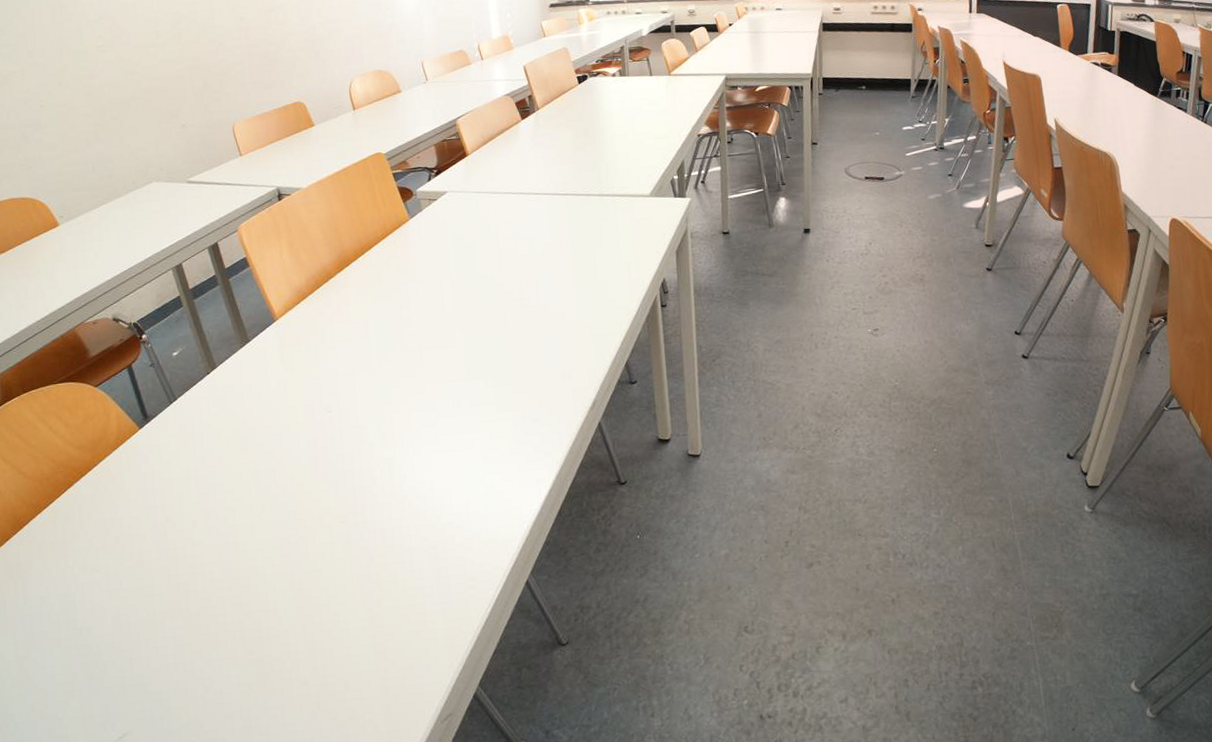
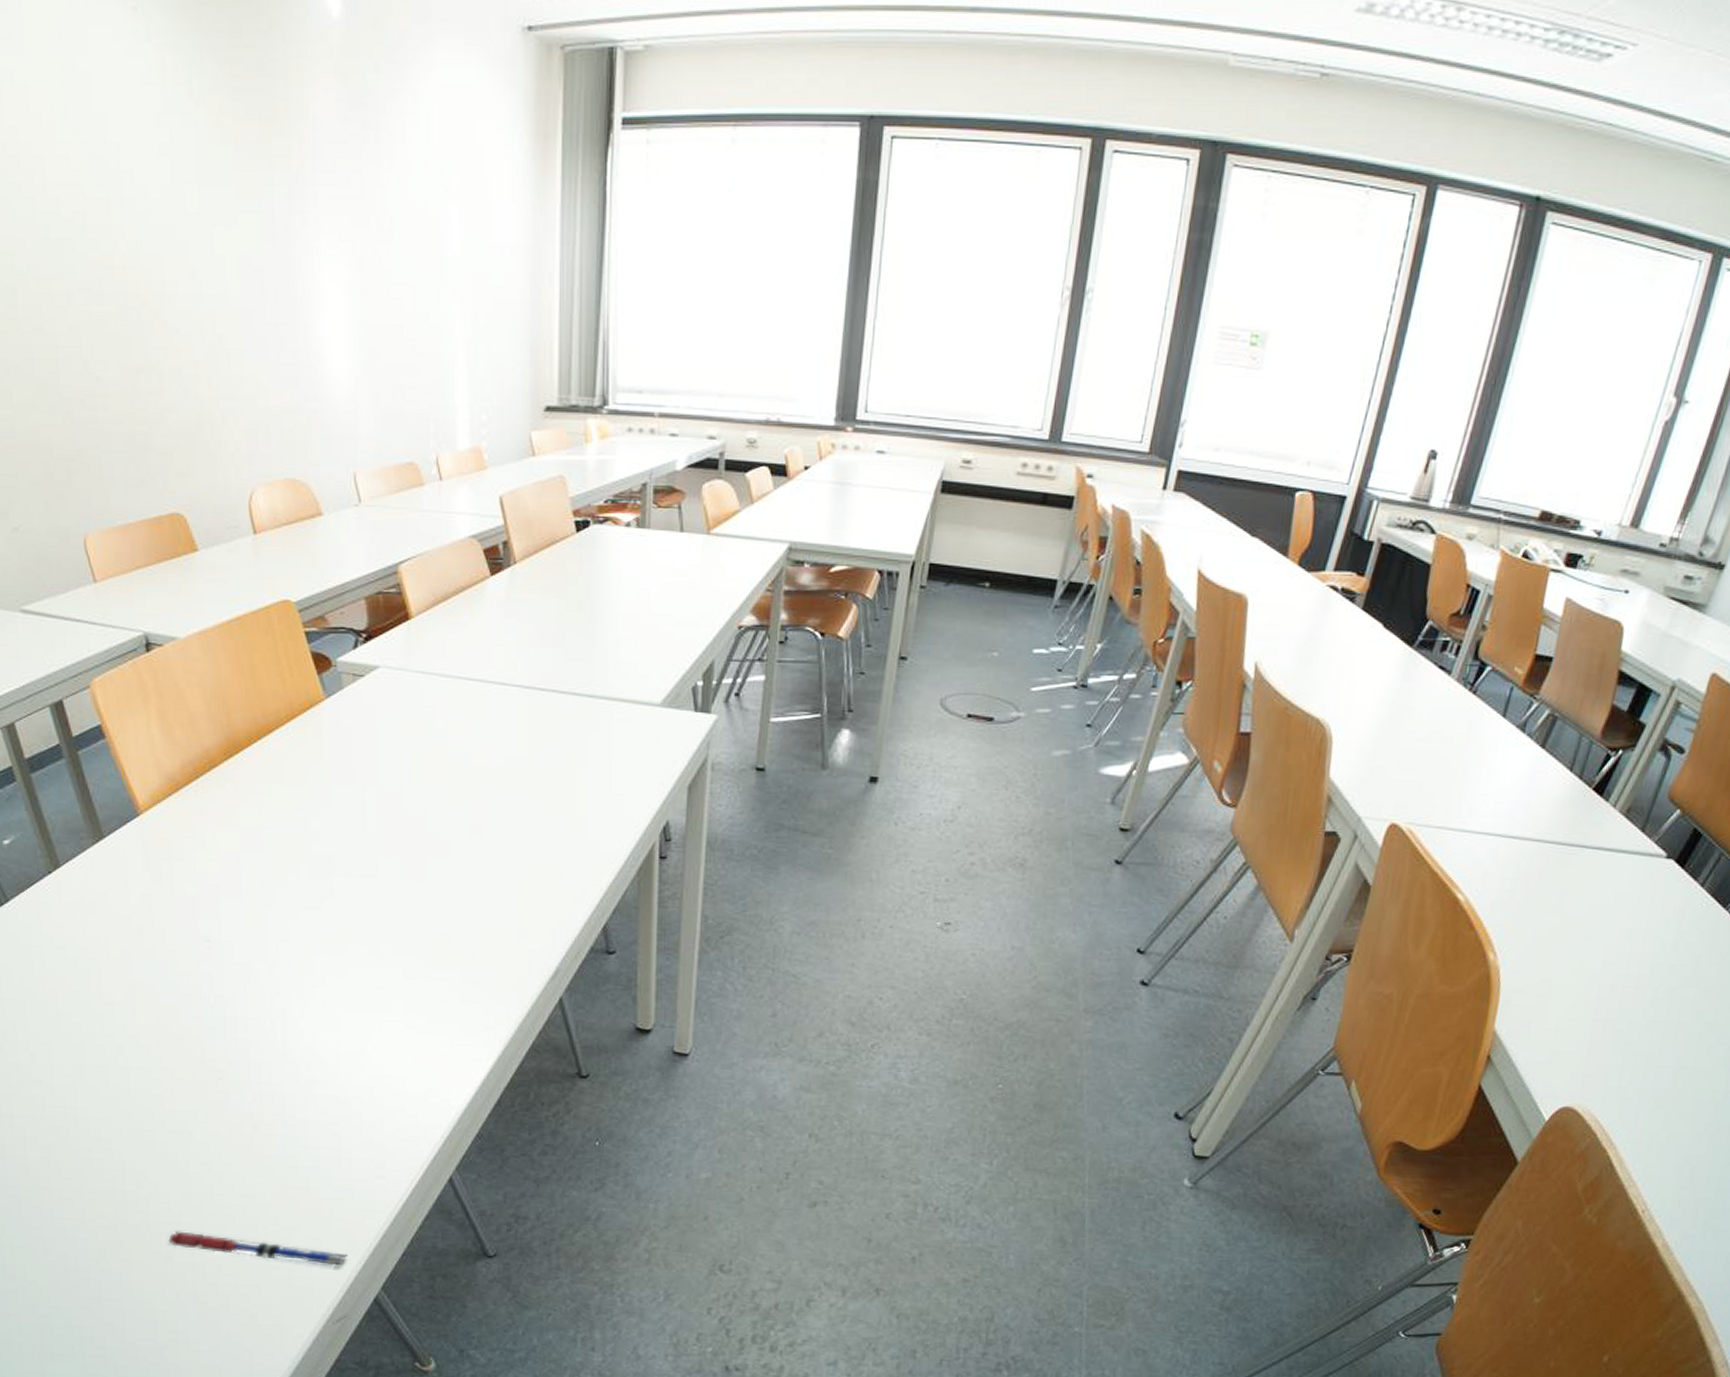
pen: none [304,656,450,672] -> present [167,1231,347,1269]

